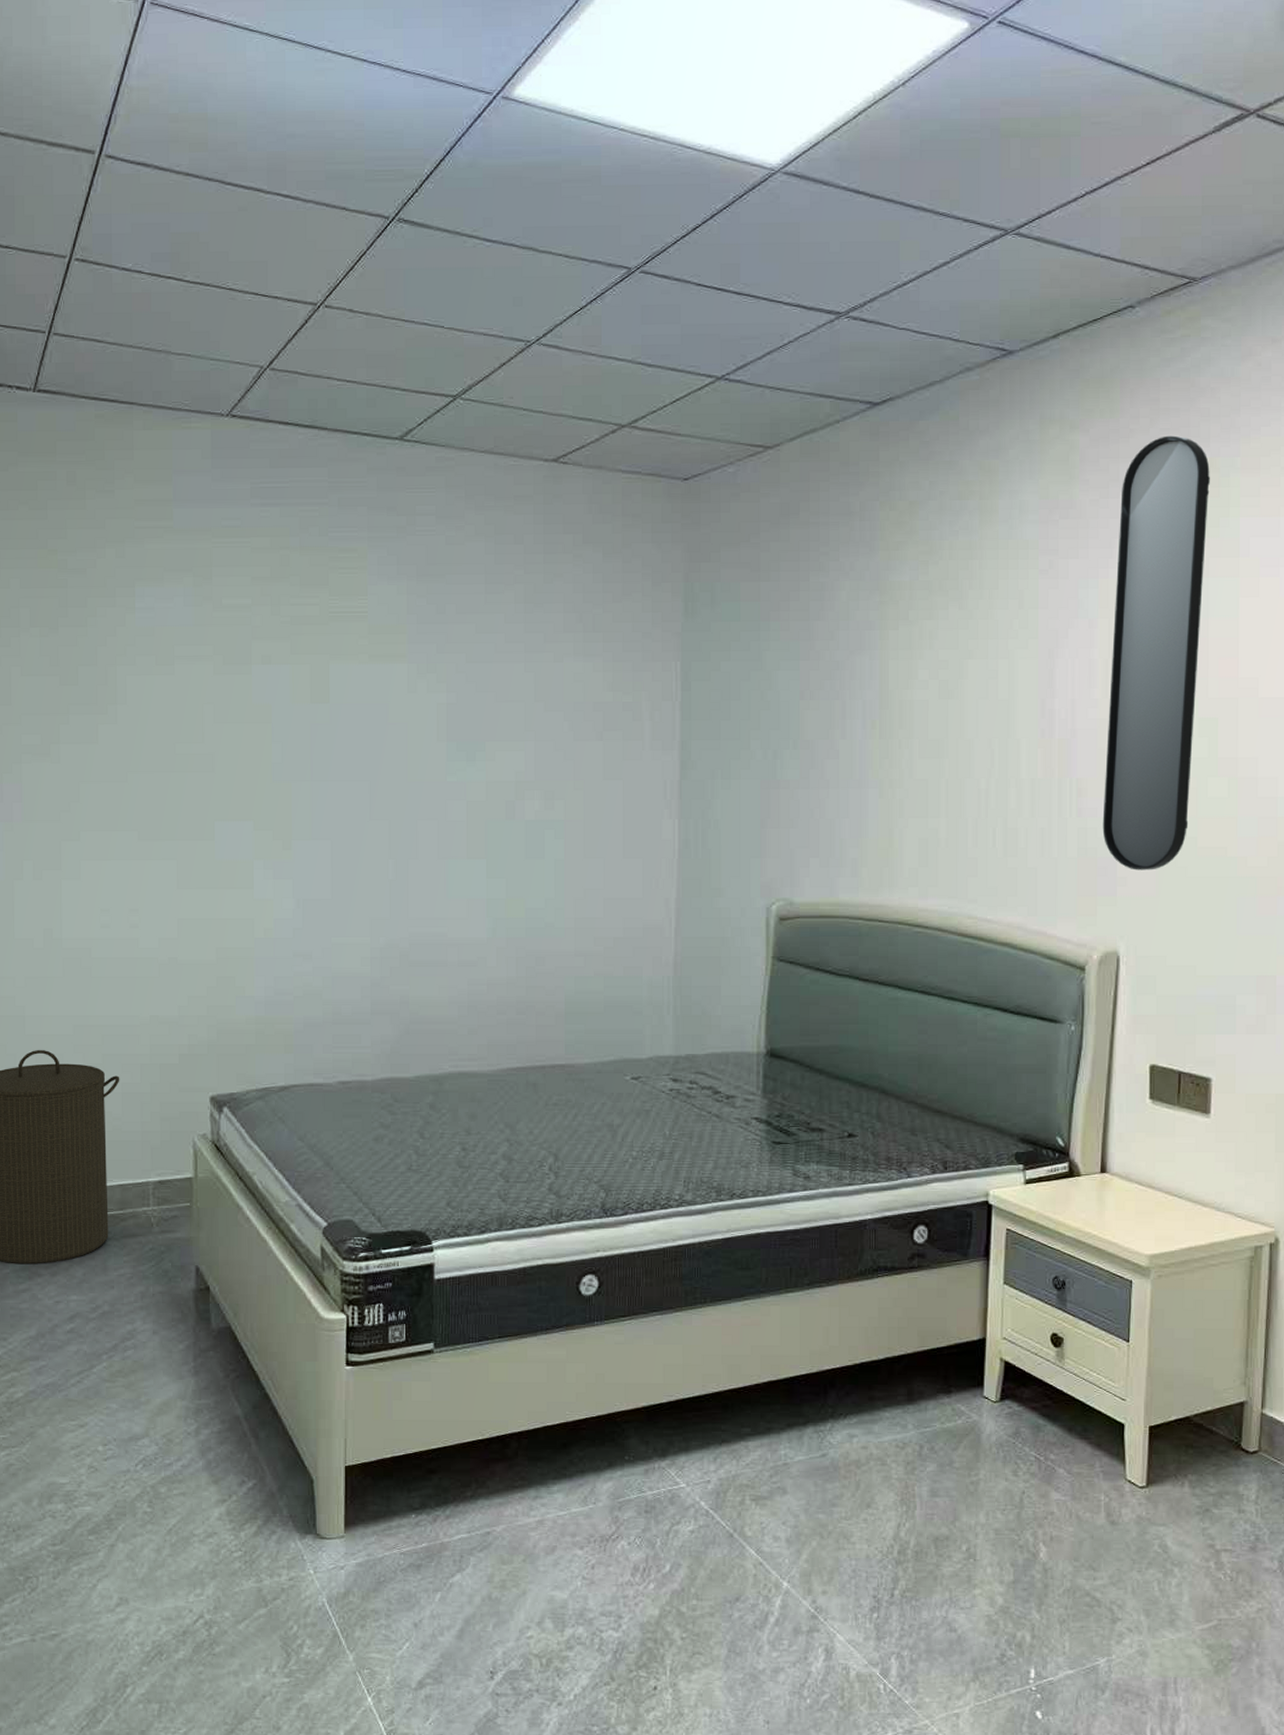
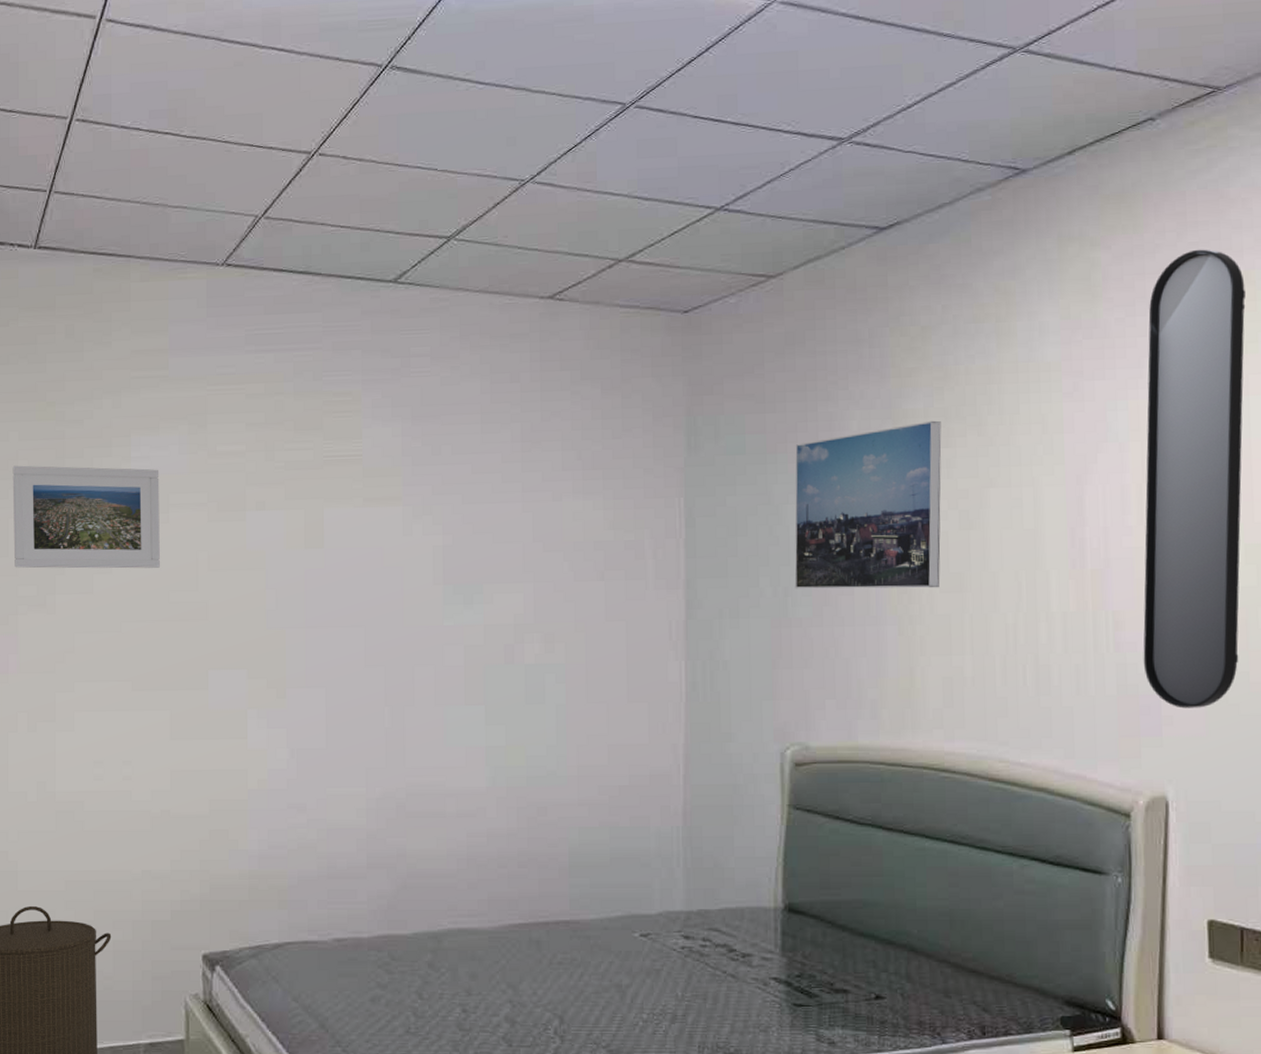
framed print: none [14,613,165,719] -> present [12,465,160,569]
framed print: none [784,593,925,754] -> present [794,420,942,589]

